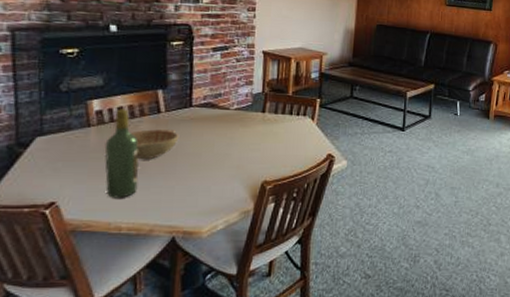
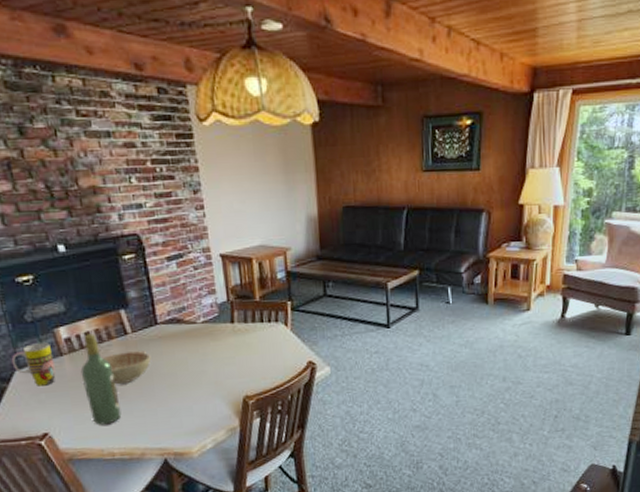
mug: none [34,112,81,155] -> present [11,343,56,386]

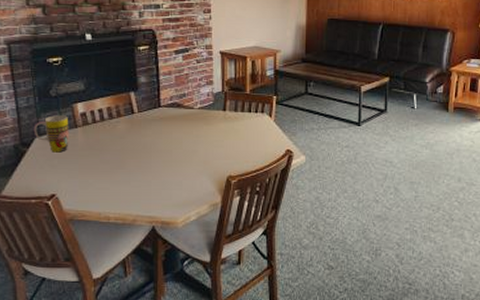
wine bottle: present [80,334,122,425] -> none [90,111,120,191]
decorative bowl: present [102,350,151,384] -> none [110,128,152,156]

